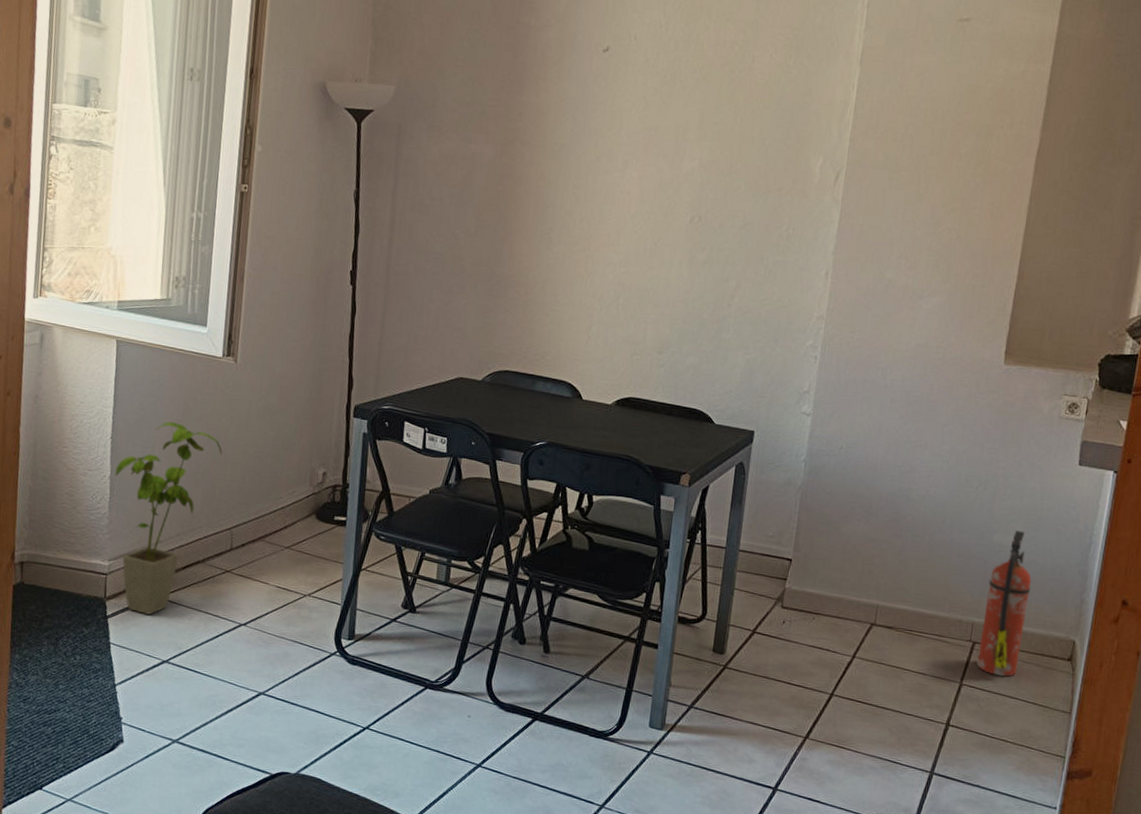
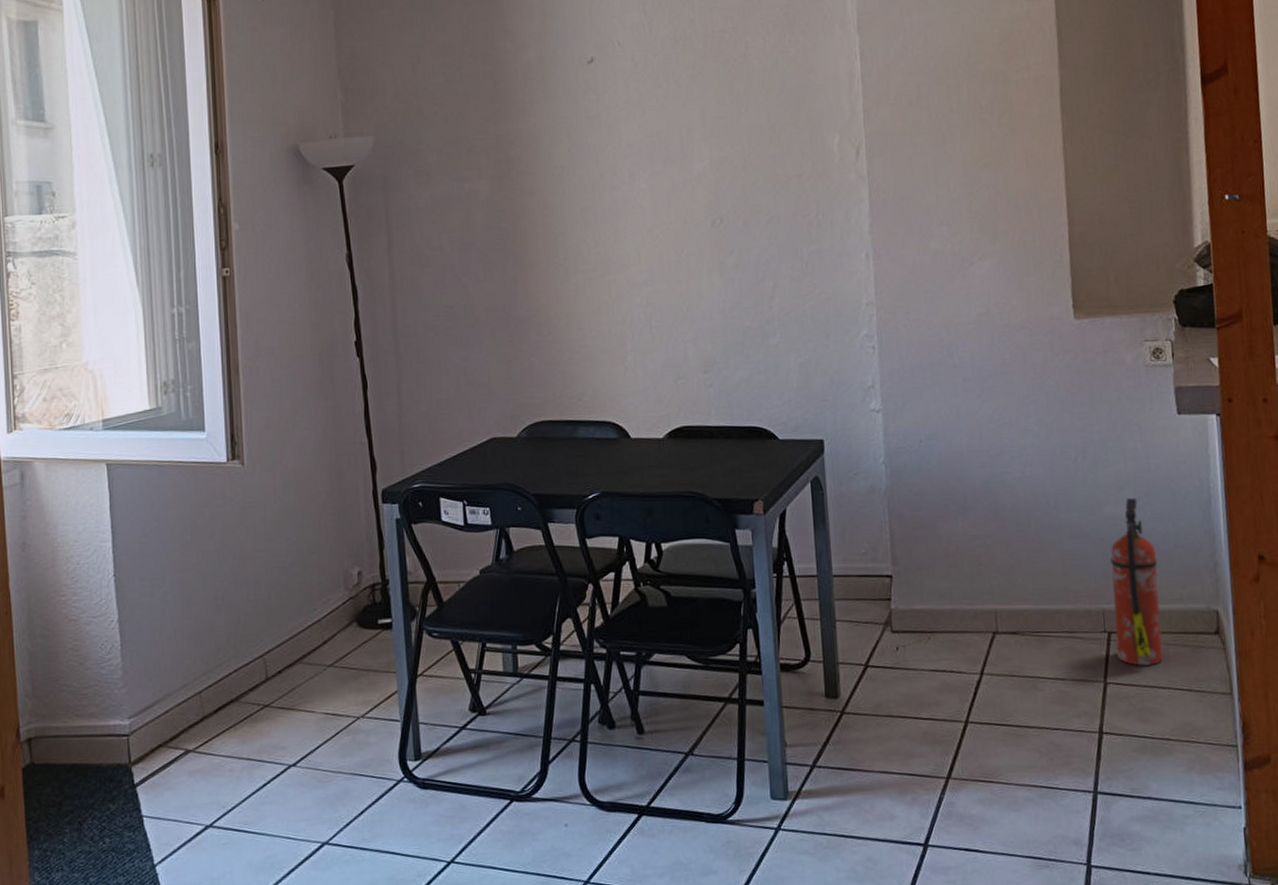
house plant: present [115,422,222,615] -> none [123,545,242,774]

